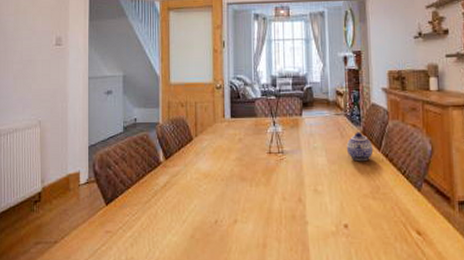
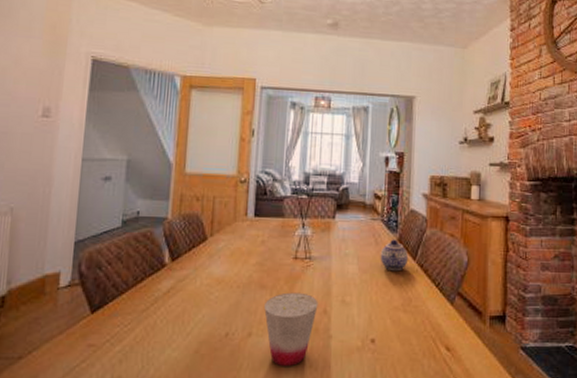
cup: none [246,183,293,250] -> present [264,292,319,367]

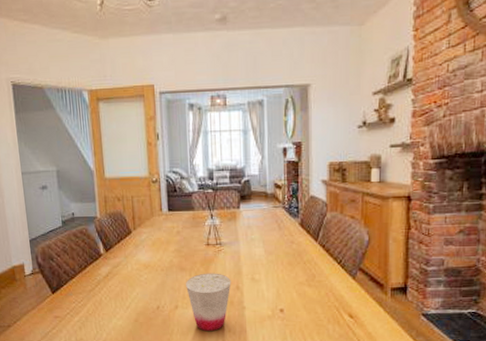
teapot: present [380,239,409,272] -> none [283,223,311,252]

